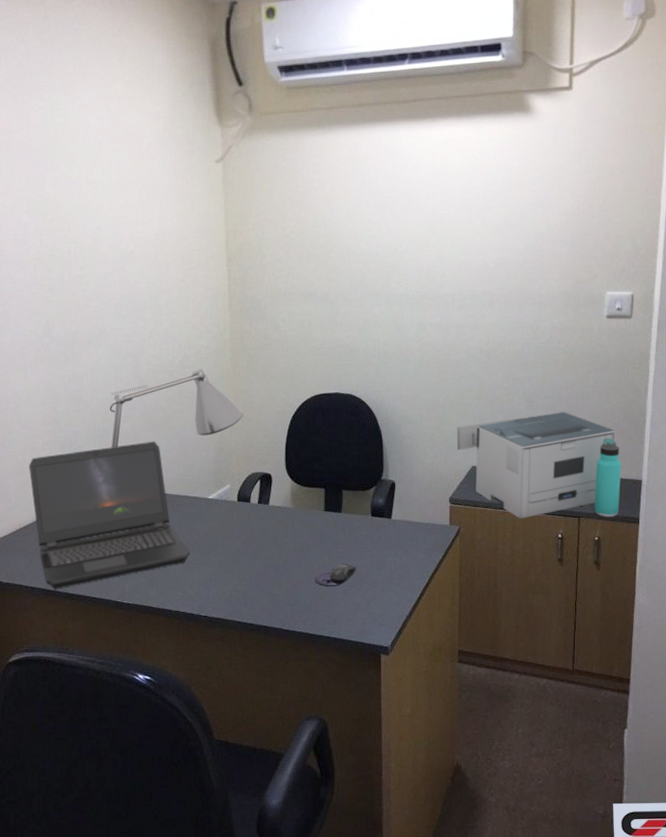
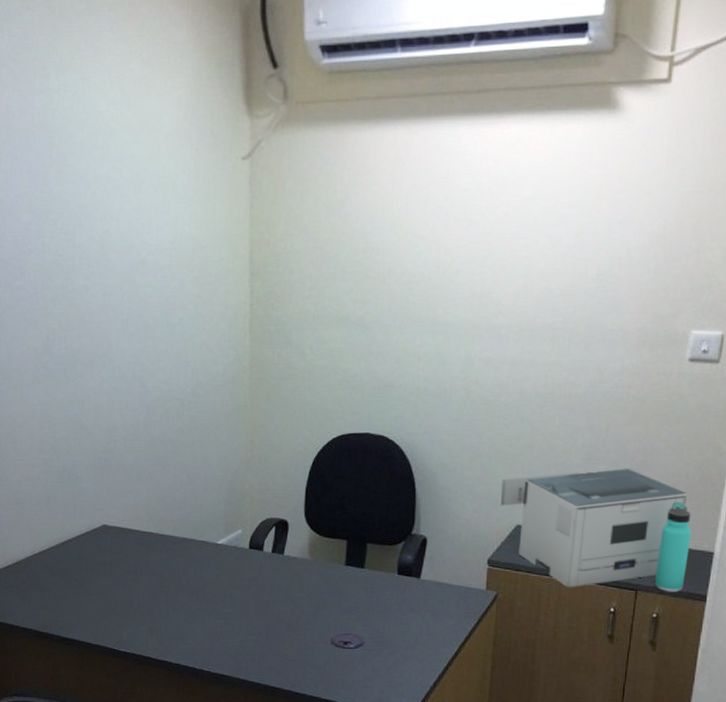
laptop computer: present [29,441,190,588] -> none [23,476,195,631]
desk lamp: present [109,369,244,448] -> none [112,398,260,482]
computer mouse: present [330,563,356,583] -> none [347,624,378,646]

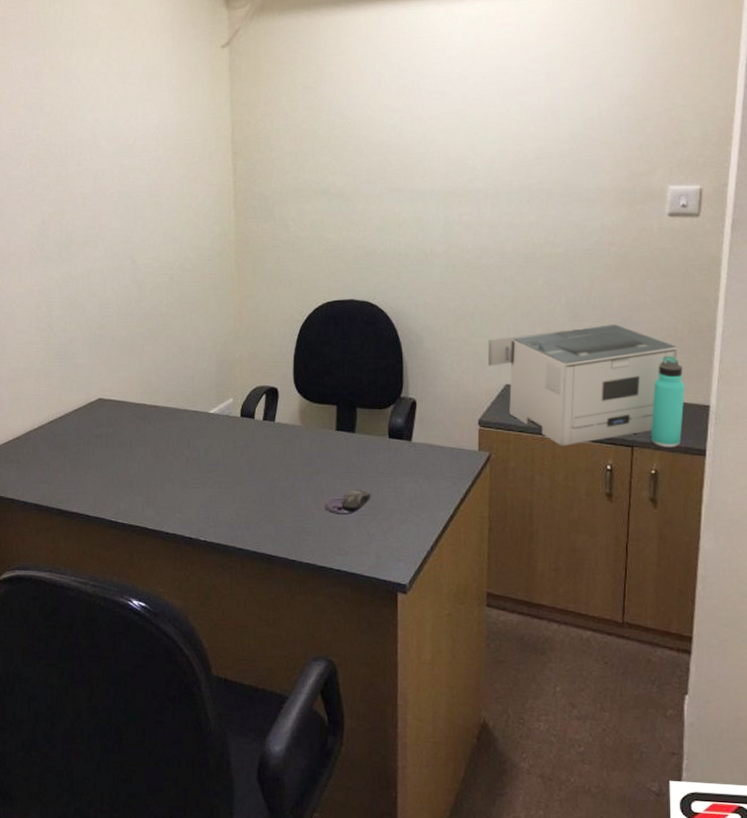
computer mouse: none [347,624,378,646] -> present [341,489,371,511]

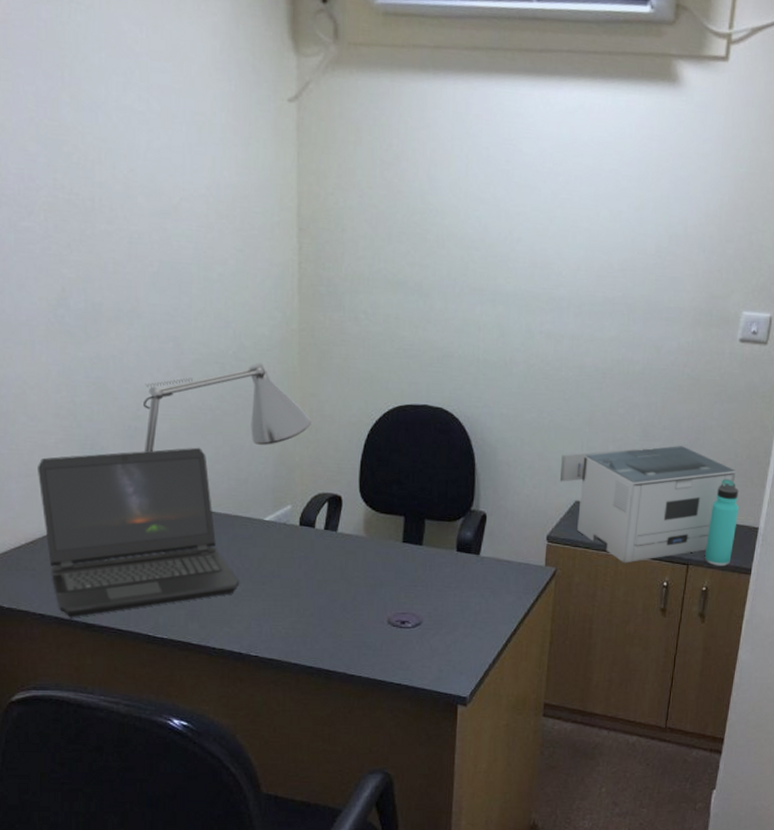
laptop computer: none [23,349,189,504] -> present [38,447,240,617]
desk lamp: none [105,272,248,356] -> present [142,363,311,453]
computer mouse: present [341,489,371,511] -> none [405,603,436,625]

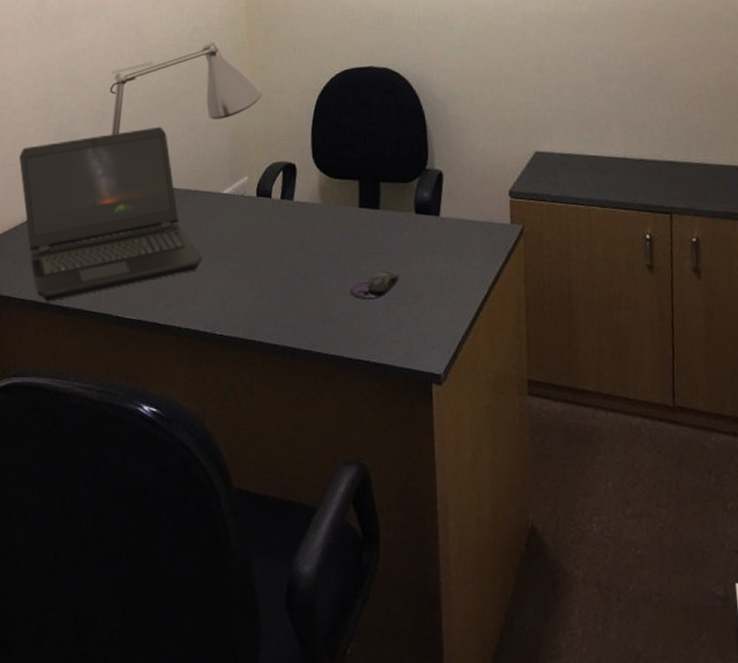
computer mouse: none [405,603,436,625] -> present [367,271,399,295]
printer: present [560,446,736,563] -> none [515,84,710,216]
thermos bottle: present [704,478,740,568] -> none [688,115,721,215]

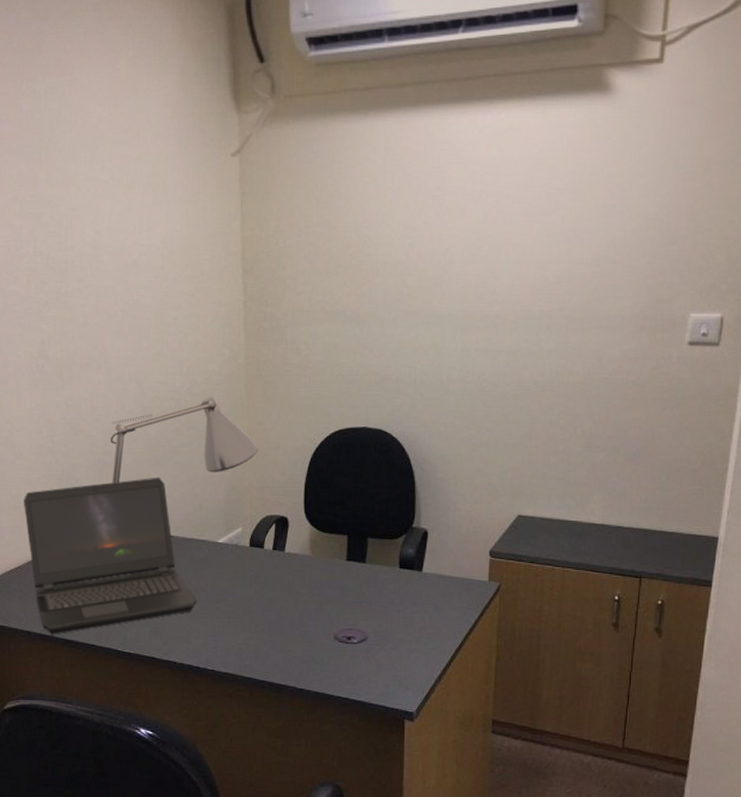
computer mouse: present [367,271,399,295] -> none [350,619,381,641]

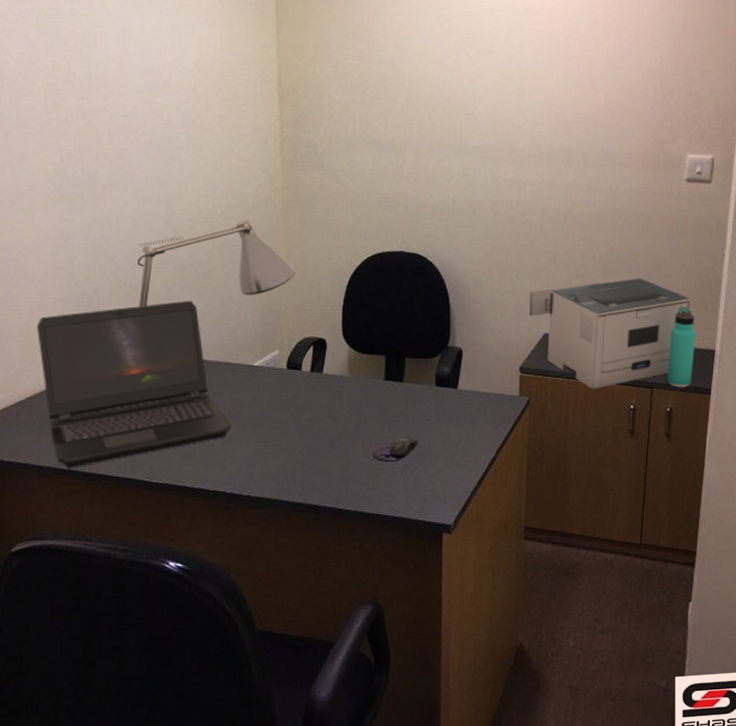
computer mouse: none [350,619,381,641] -> present [389,437,418,458]
printer: none [502,455,689,577] -> present [530,278,690,389]
thermos bottle: none [658,487,696,580] -> present [666,306,696,389]

